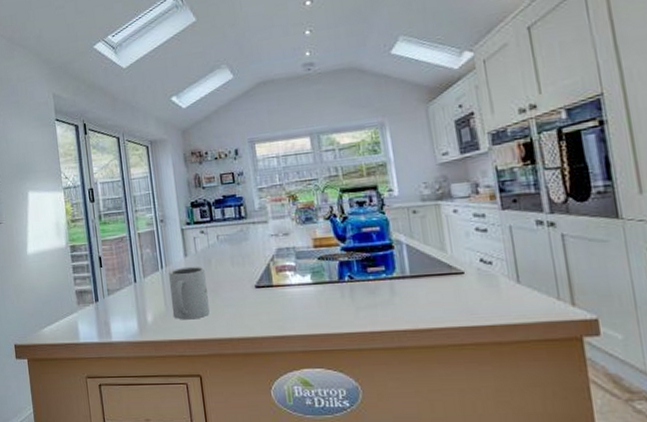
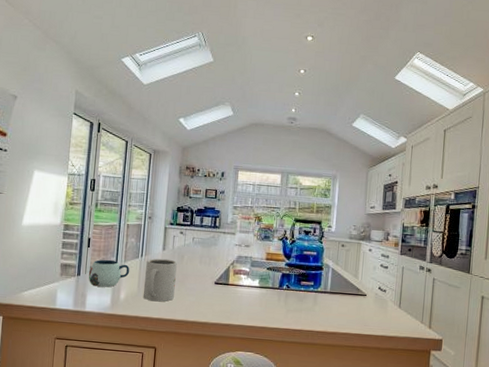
mug: none [107,277,153,311] -> present [88,259,130,288]

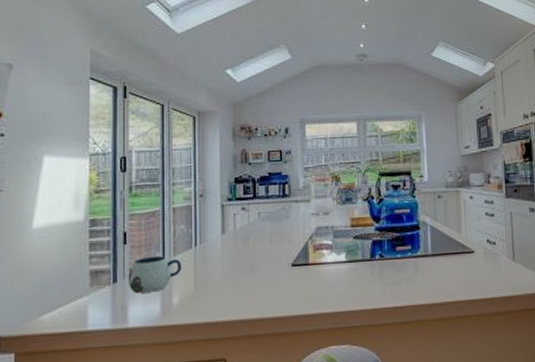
mug: present [142,258,178,302] -> none [202,243,243,301]

